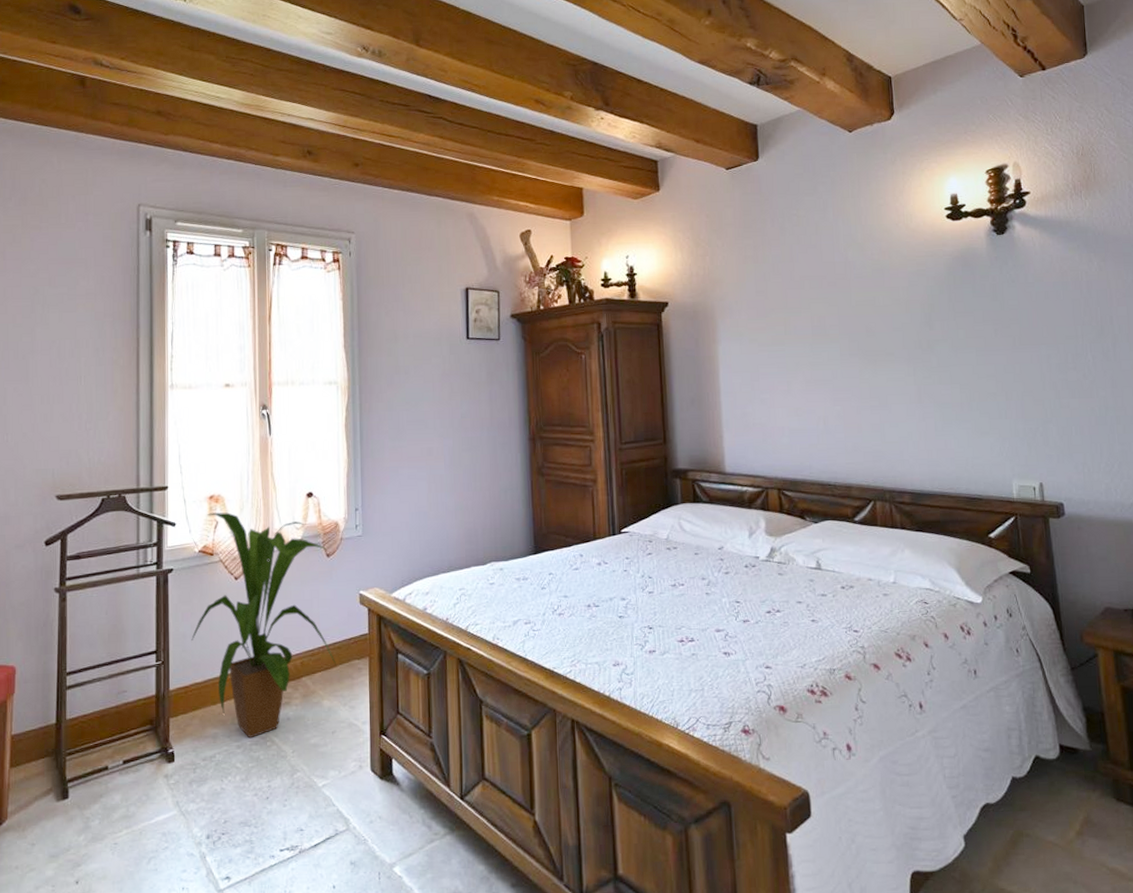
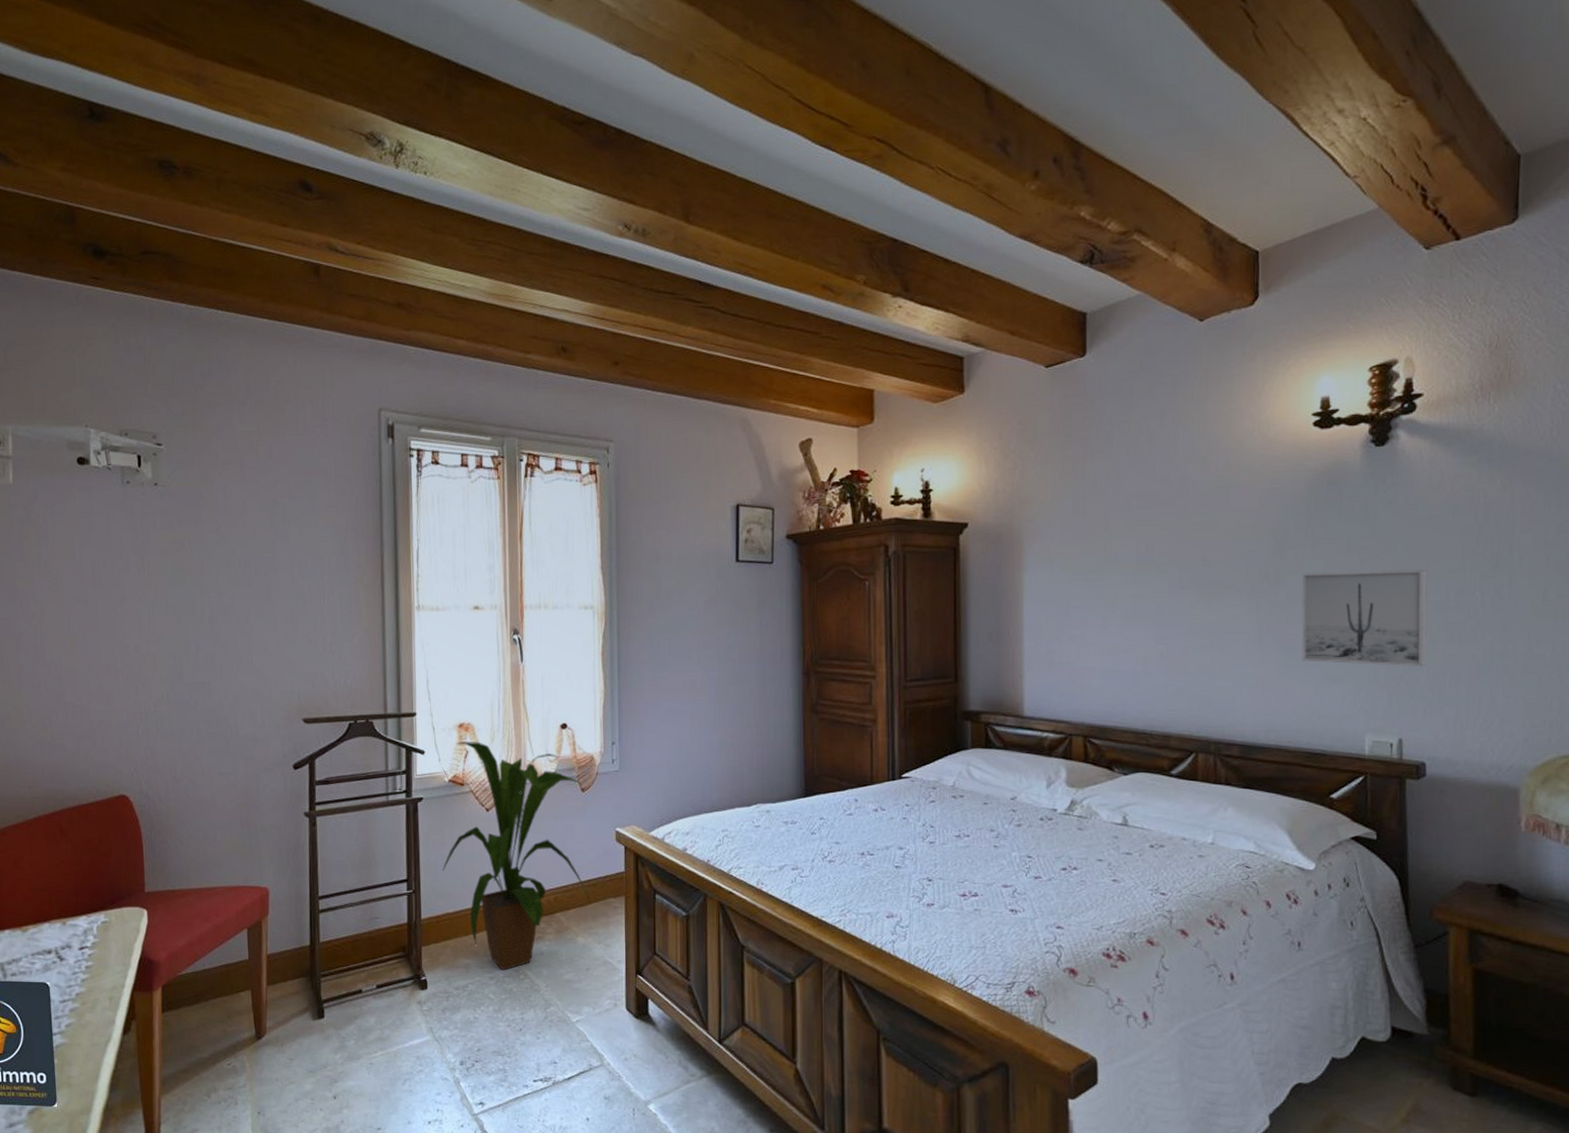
wall art: none [949,337,1056,420] -> present [1301,570,1428,666]

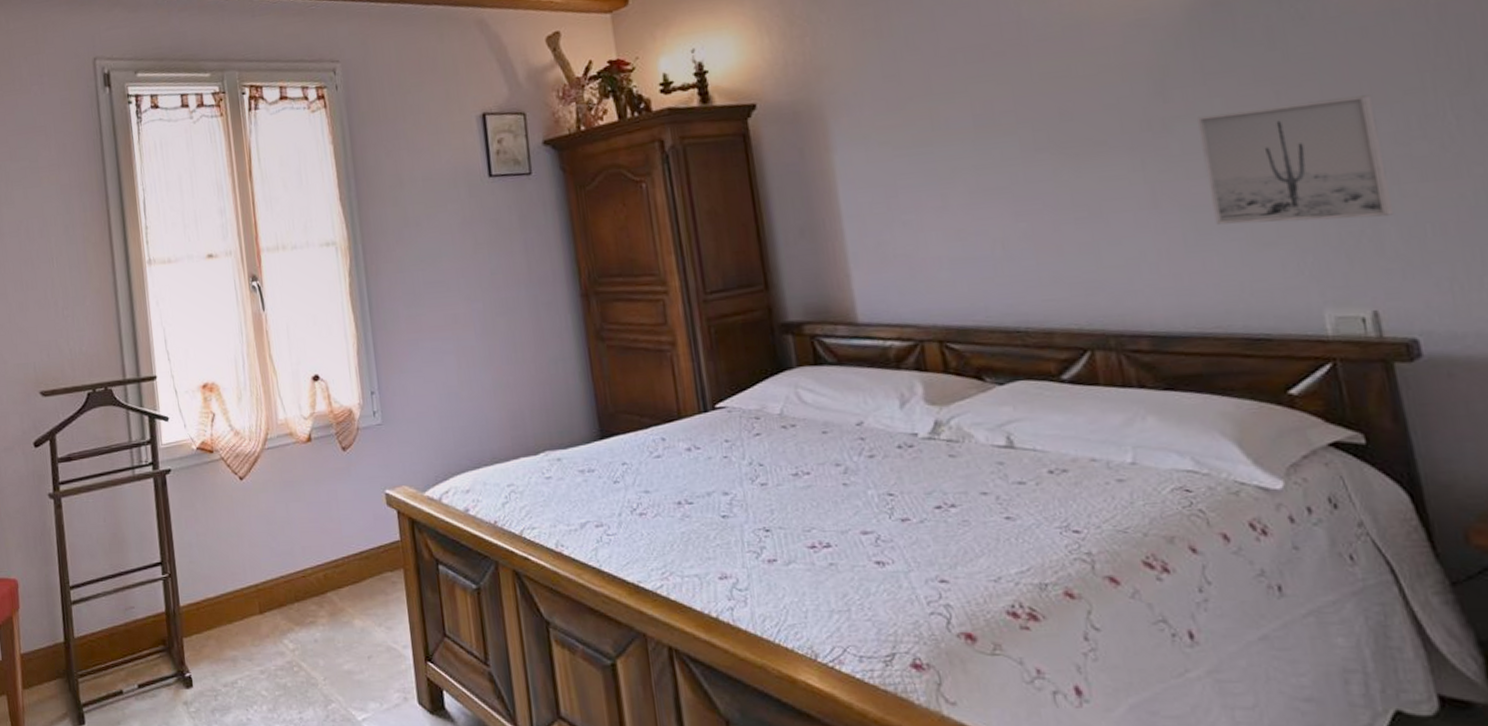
house plant: present [442,742,591,971] -> none [198,402,365,663]

